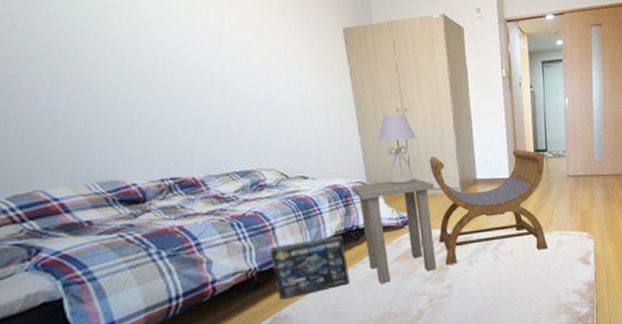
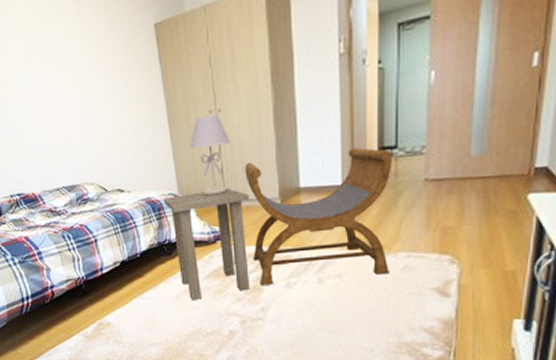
box: present [270,235,349,300] -> none [94,249,162,308]

